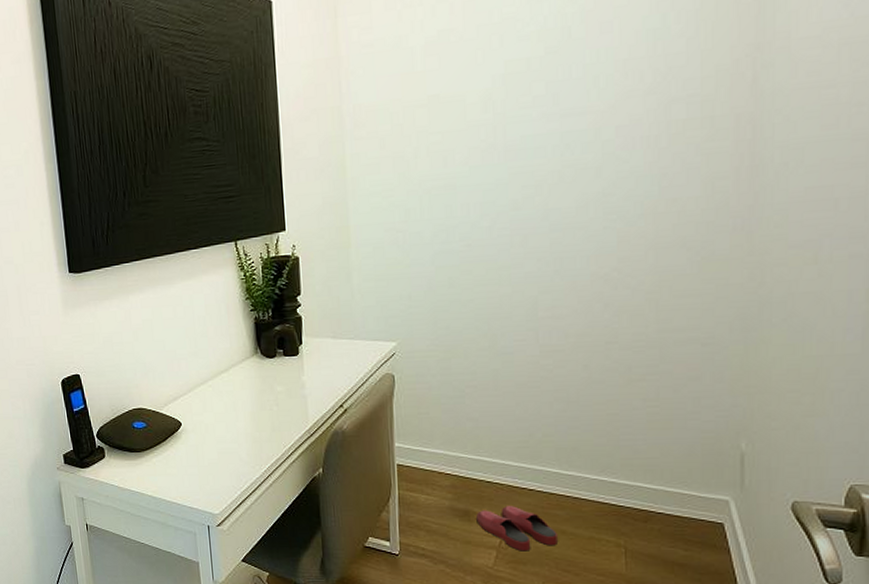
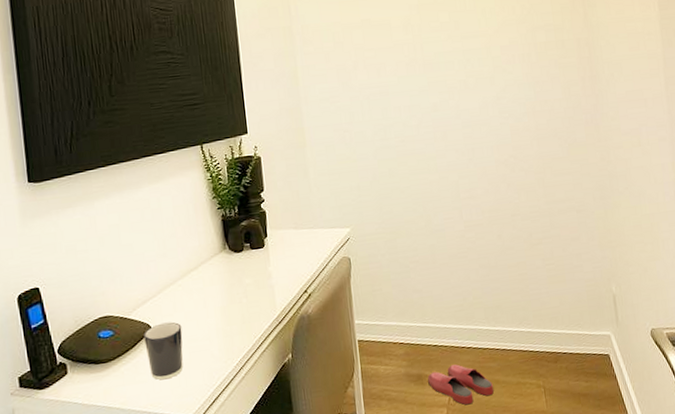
mug: none [174,421,212,476] -> present [143,322,183,380]

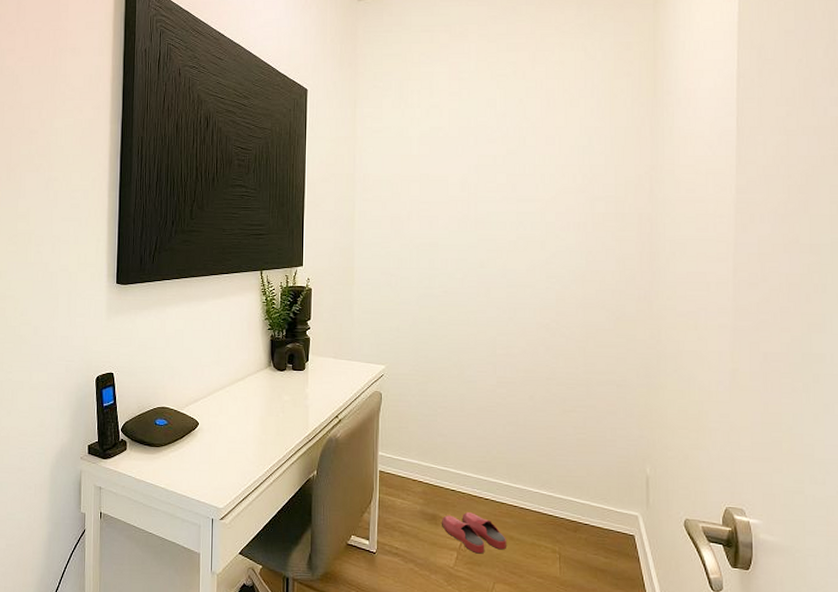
mug: present [143,322,183,380] -> none [192,422,224,472]

